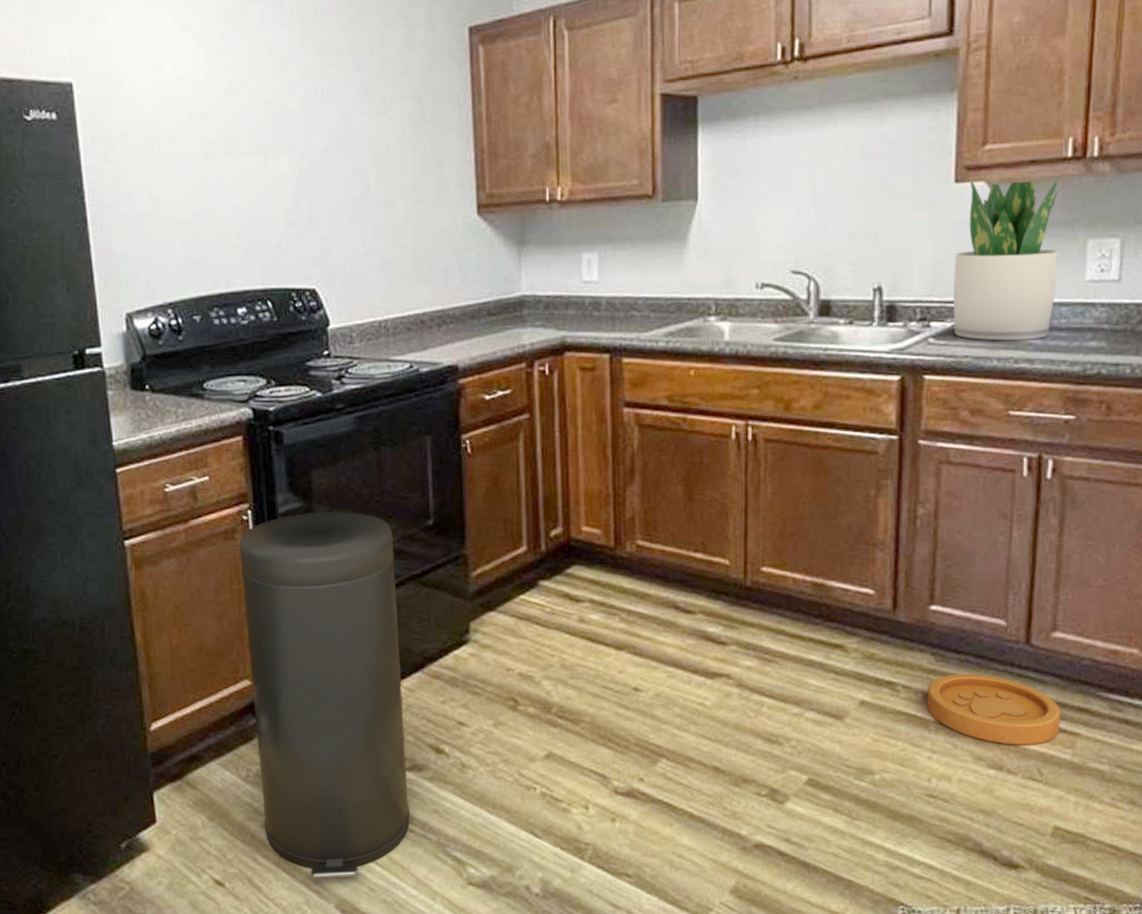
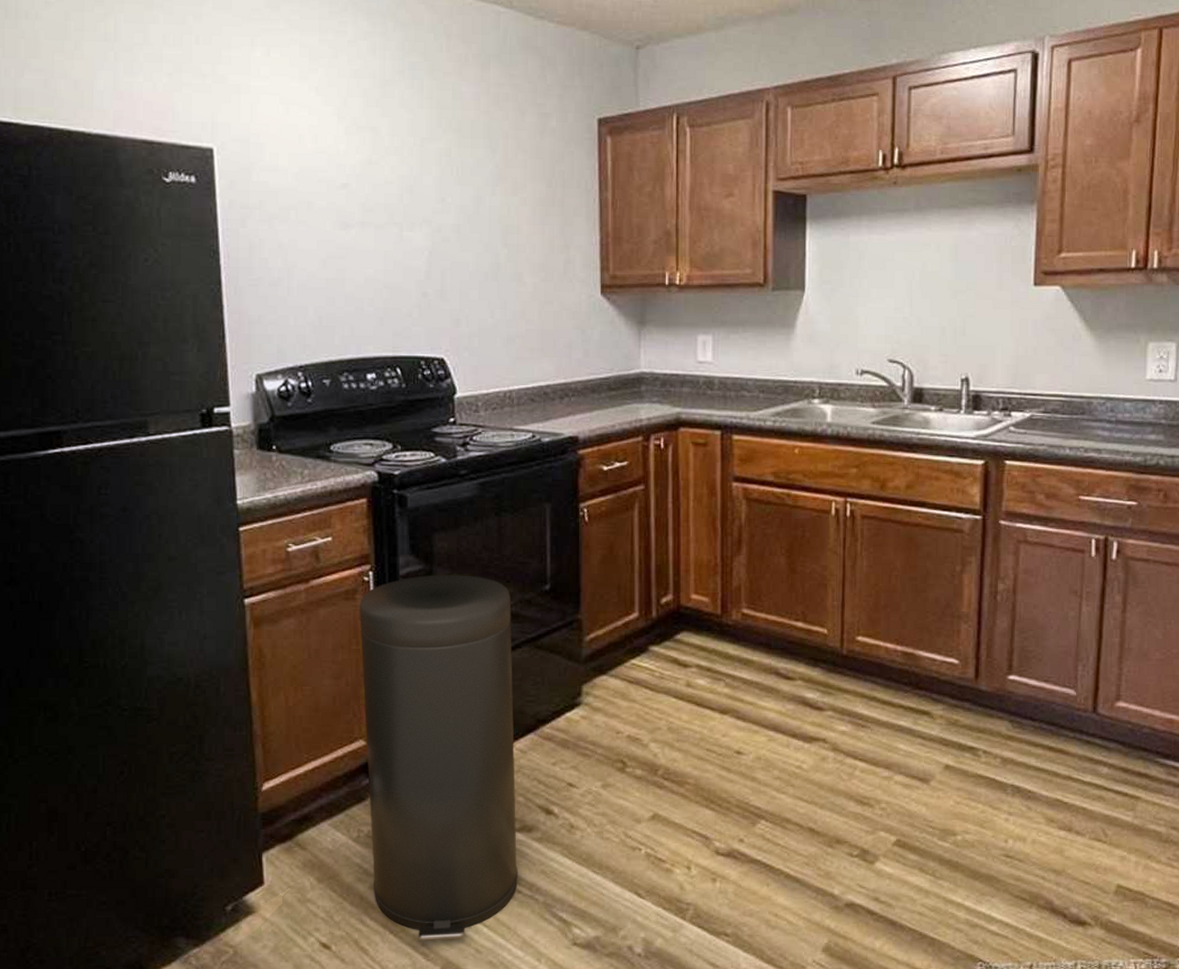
pet bowl: present [926,673,1061,745] -> none [1004,740,1123,808]
planter: present [952,175,1062,341] -> none [1031,283,1126,432]

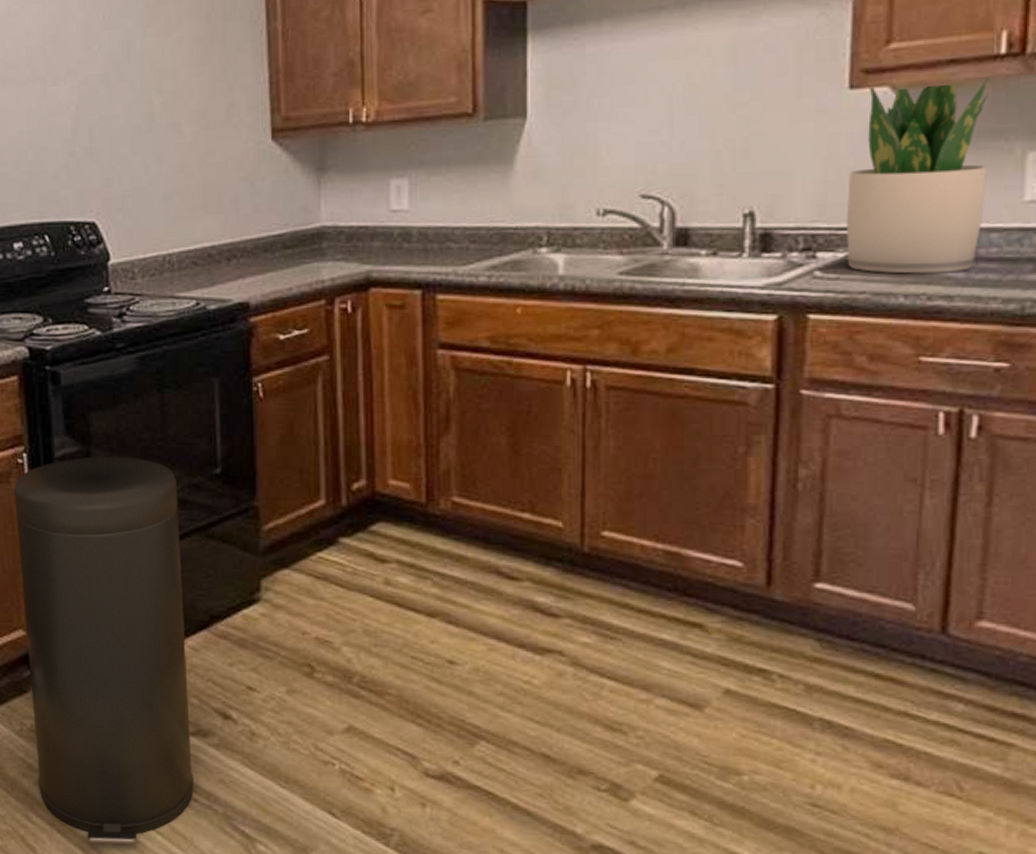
planter: none [1031,283,1126,432] -> present [845,75,992,274]

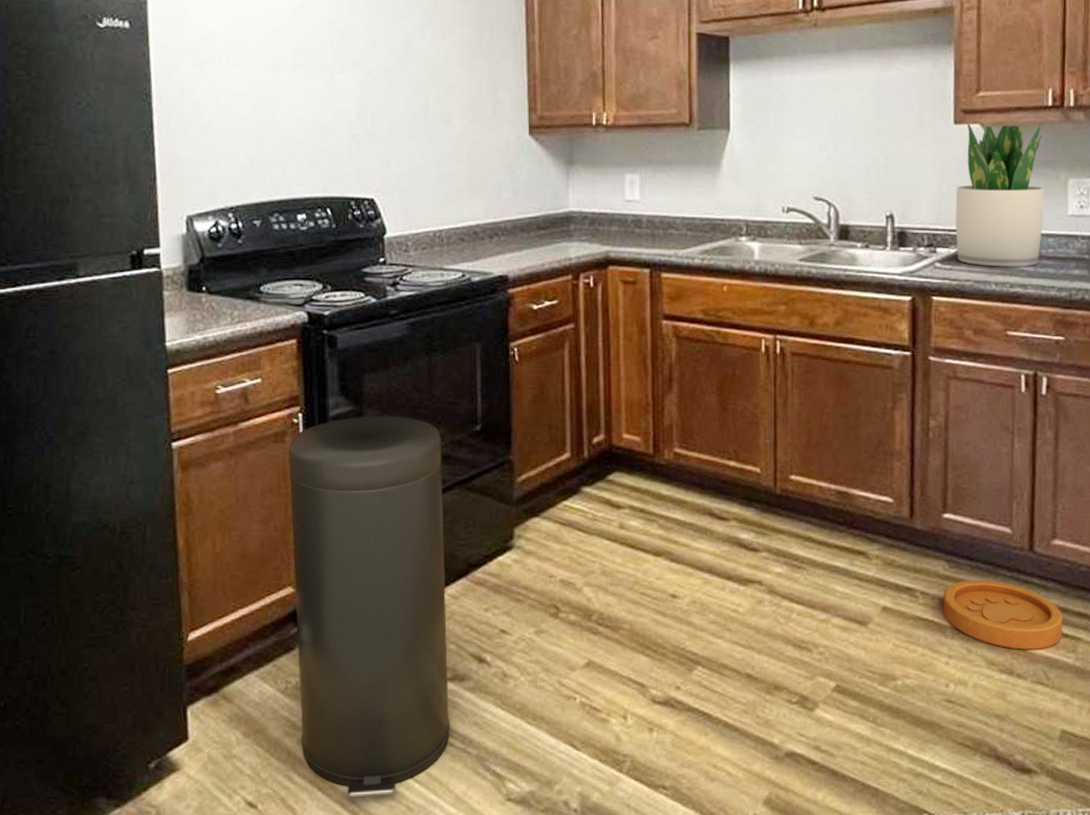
pet bowl: none [809,664,988,754] -> present [943,580,1063,650]

